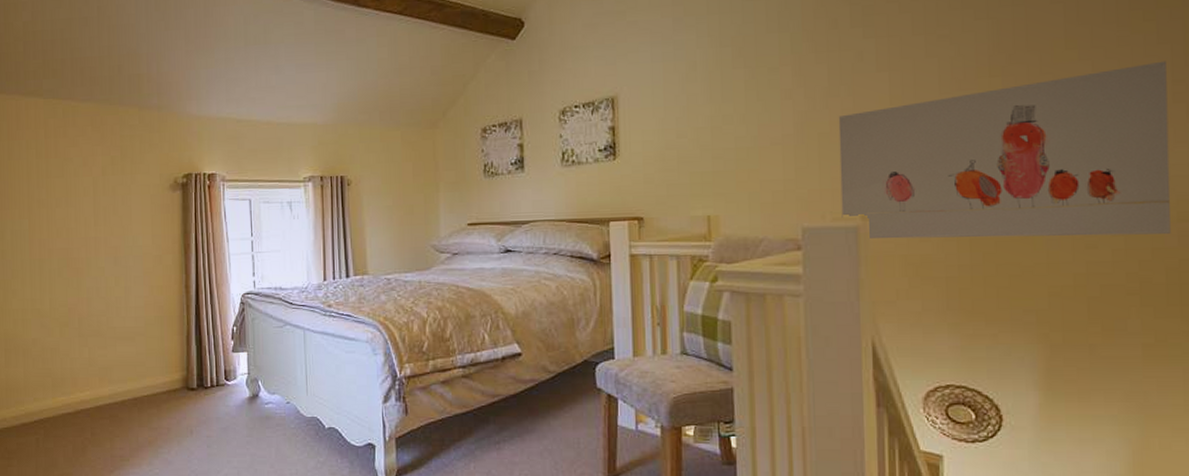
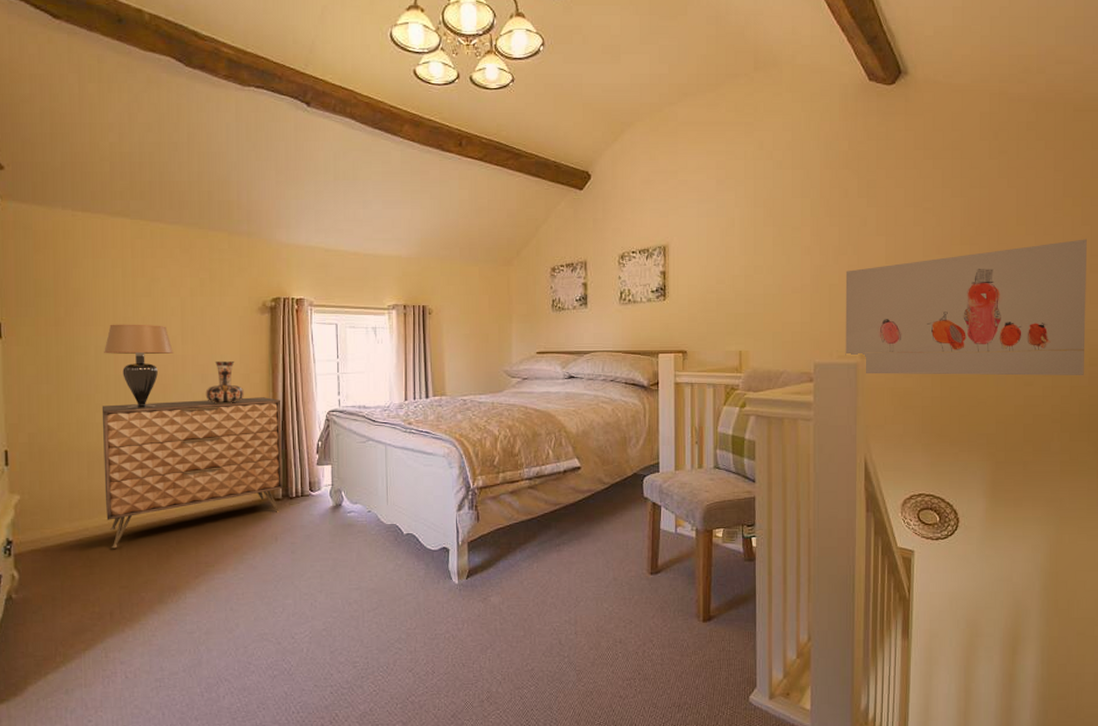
dresser: none [18,280,197,440] -> present [101,397,283,549]
table lamp: none [19,206,86,294] -> present [104,324,173,409]
decorative vase: none [118,242,157,287] -> present [205,360,244,404]

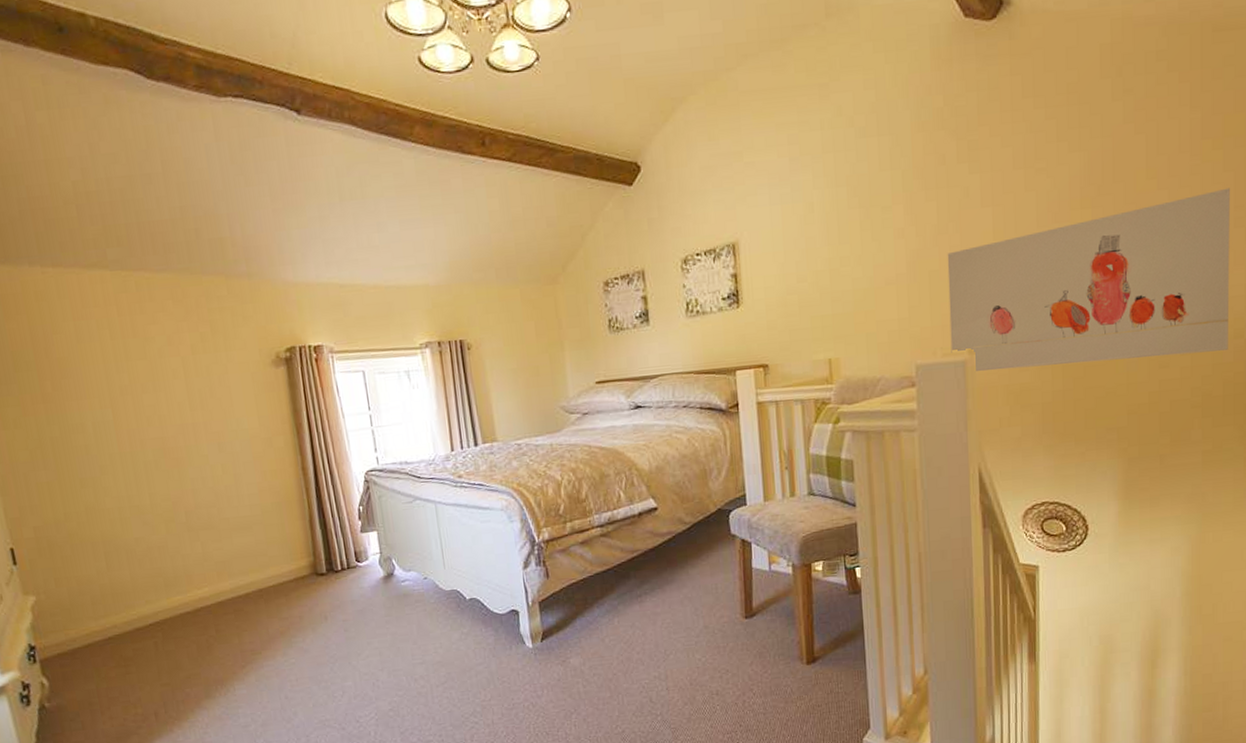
dresser: present [101,397,283,549] -> none [110,462,326,644]
table lamp: present [104,324,173,409] -> none [103,391,182,490]
decorative vase: present [205,360,244,404] -> none [224,425,269,475]

